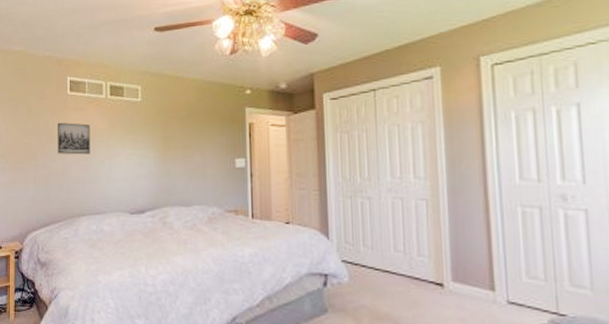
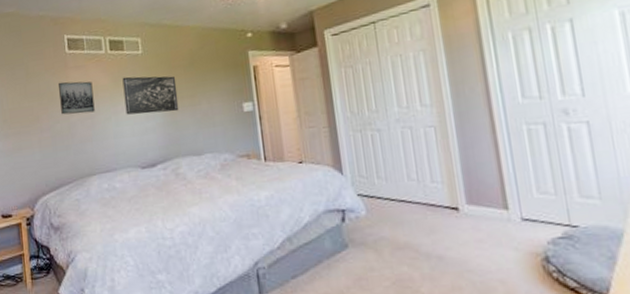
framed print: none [119,122,172,161] -> present [122,76,179,115]

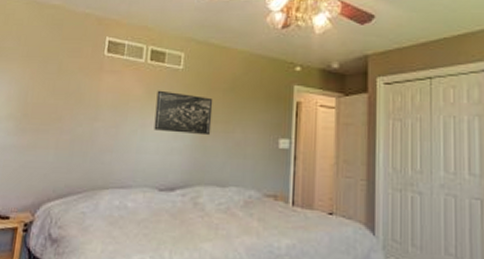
wall art: present [58,81,95,115] -> none [86,84,125,122]

